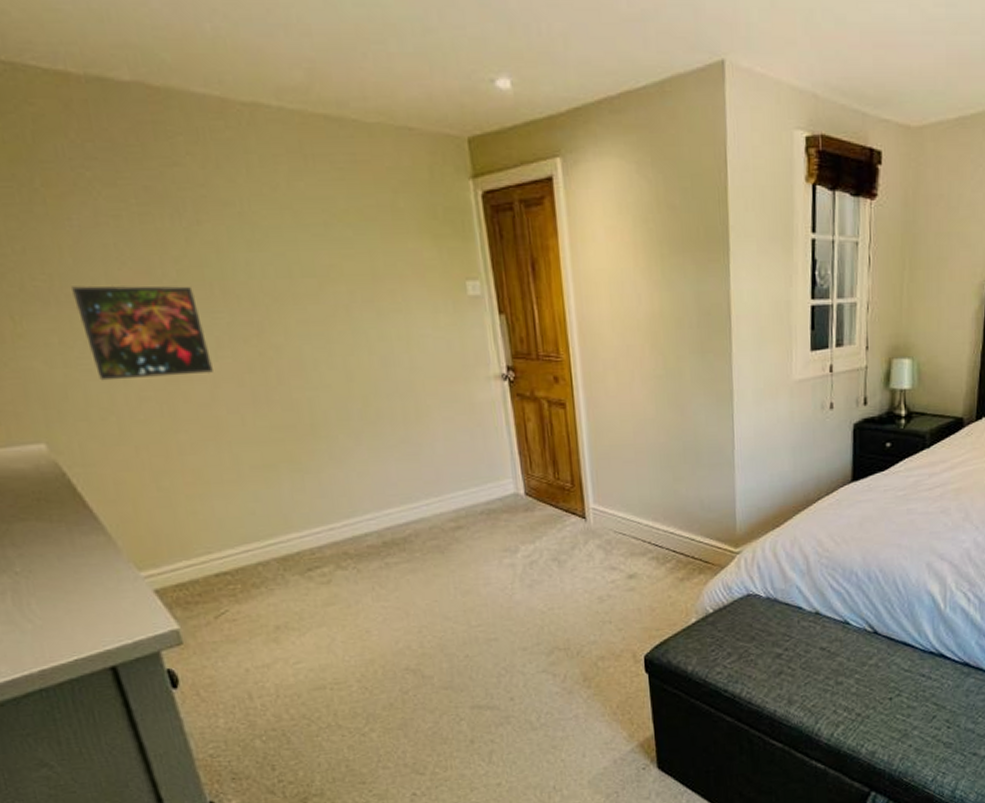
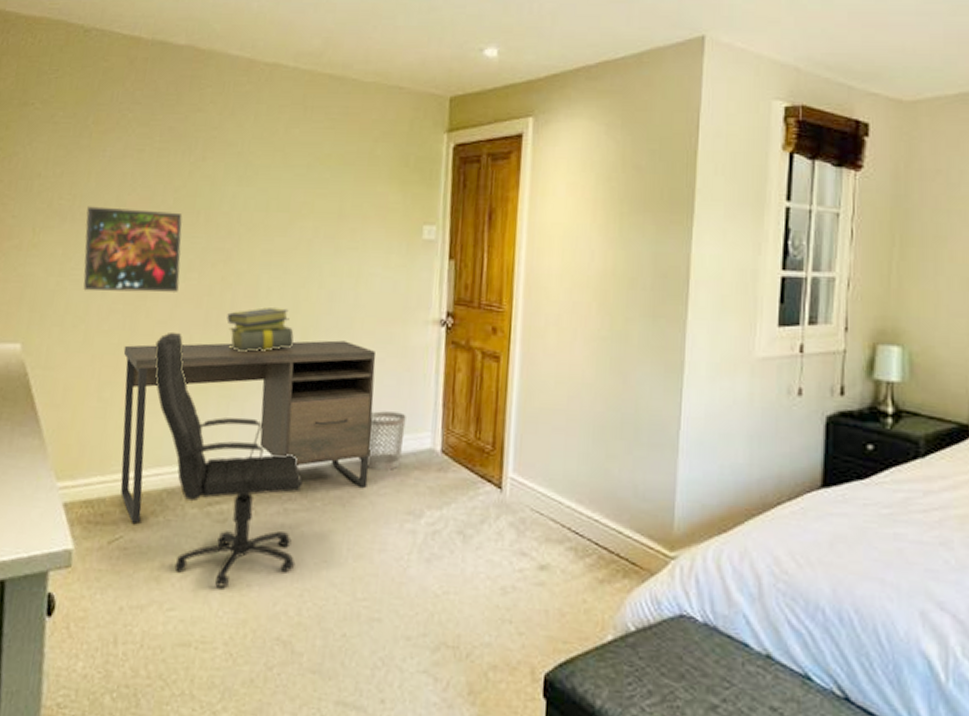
desk: none [169,404,461,597] -> present [120,340,376,523]
office chair: none [204,413,408,638] -> present [154,331,303,588]
stack of books: none [276,378,356,426] -> present [227,307,294,352]
wastebasket: none [450,464,489,519] -> present [366,411,406,471]

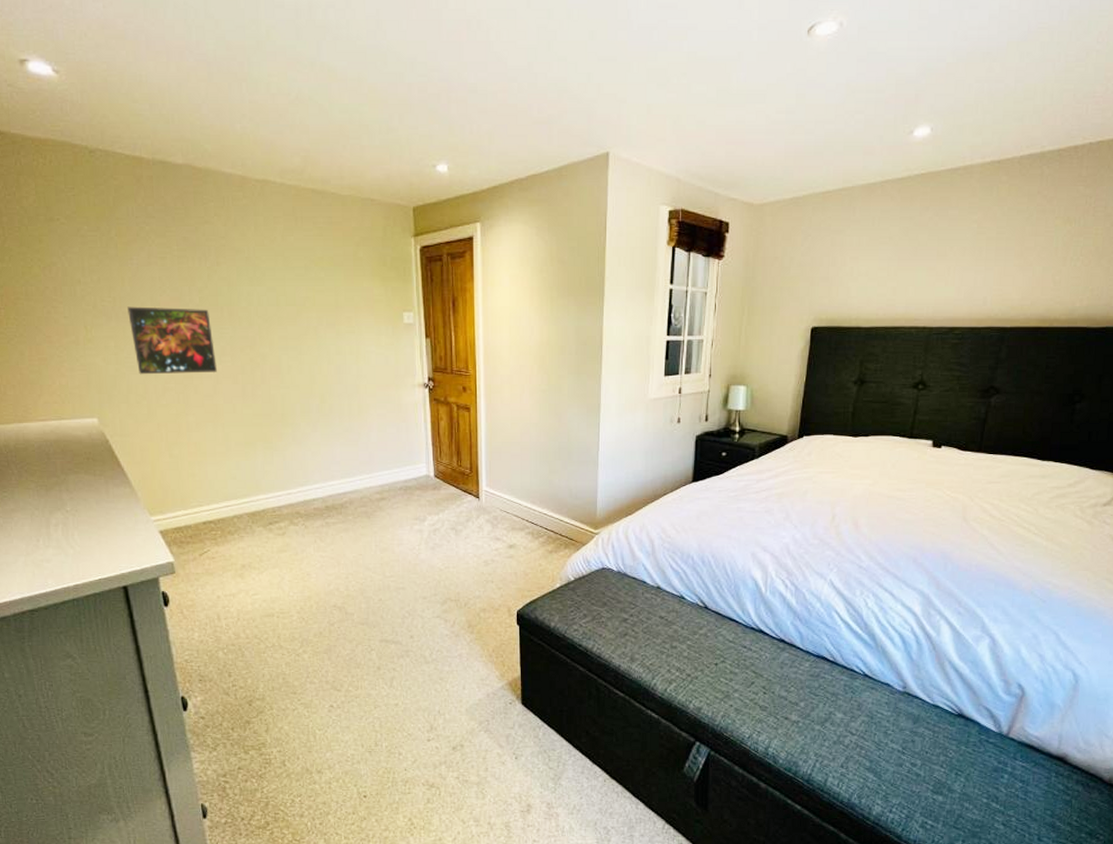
desk: present [120,340,376,523] -> none [182,402,384,540]
office chair: present [154,331,303,588] -> none [207,403,340,577]
stack of books: present [227,307,294,352] -> none [260,381,315,414]
wastebasket: present [366,411,406,471] -> none [380,451,407,492]

